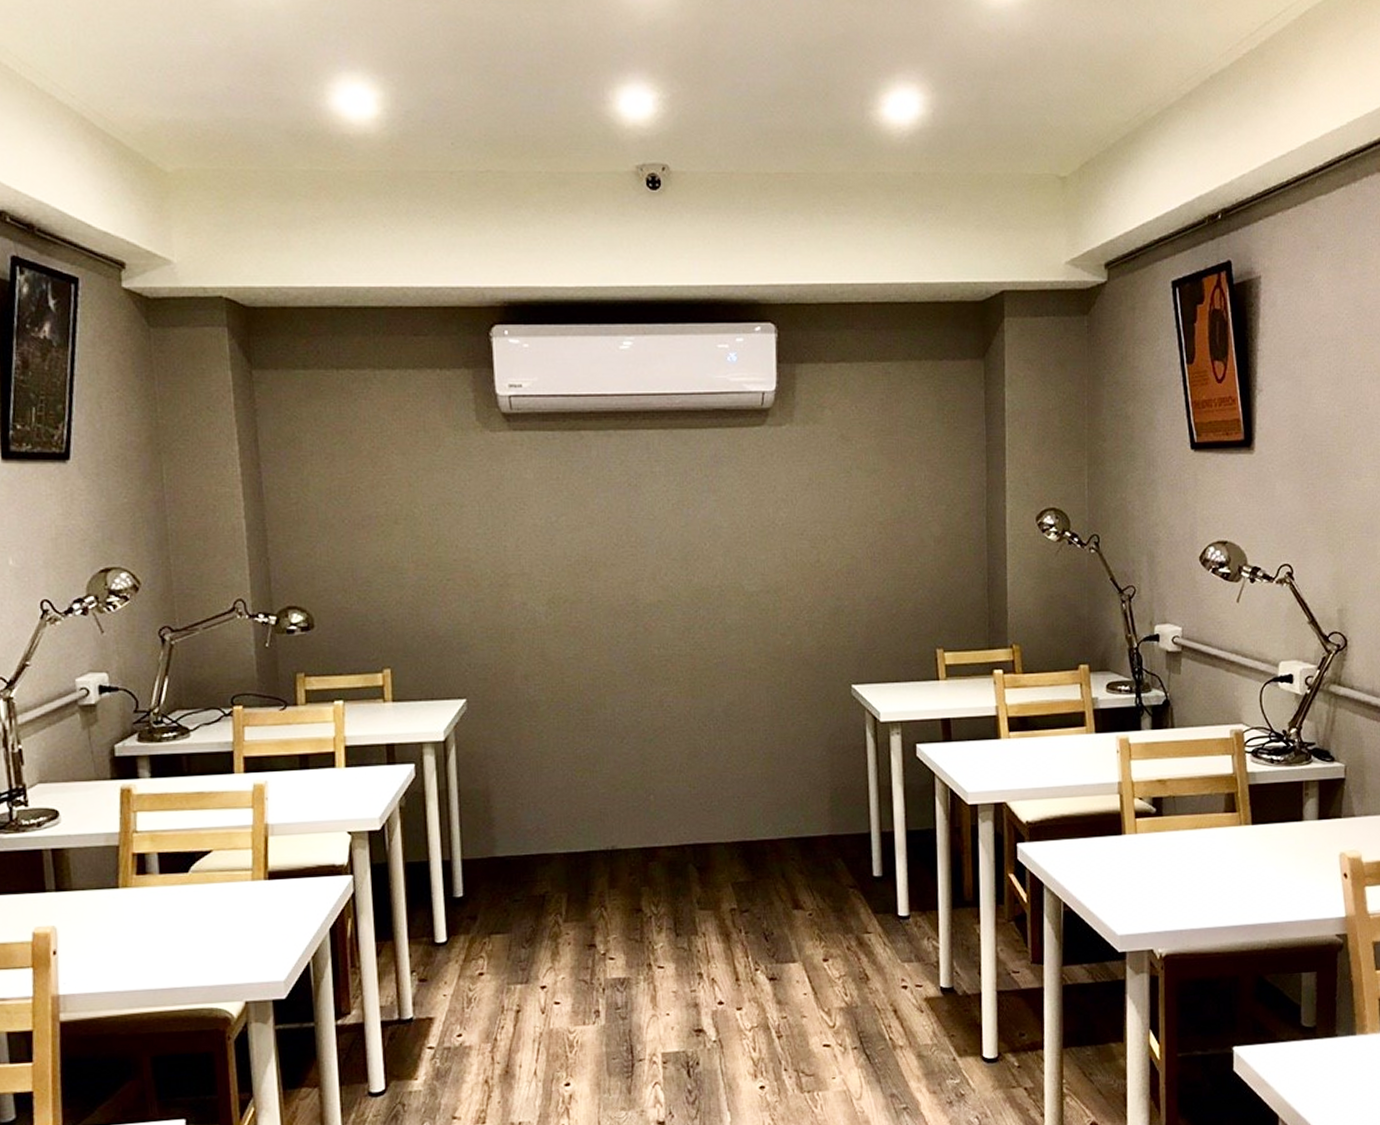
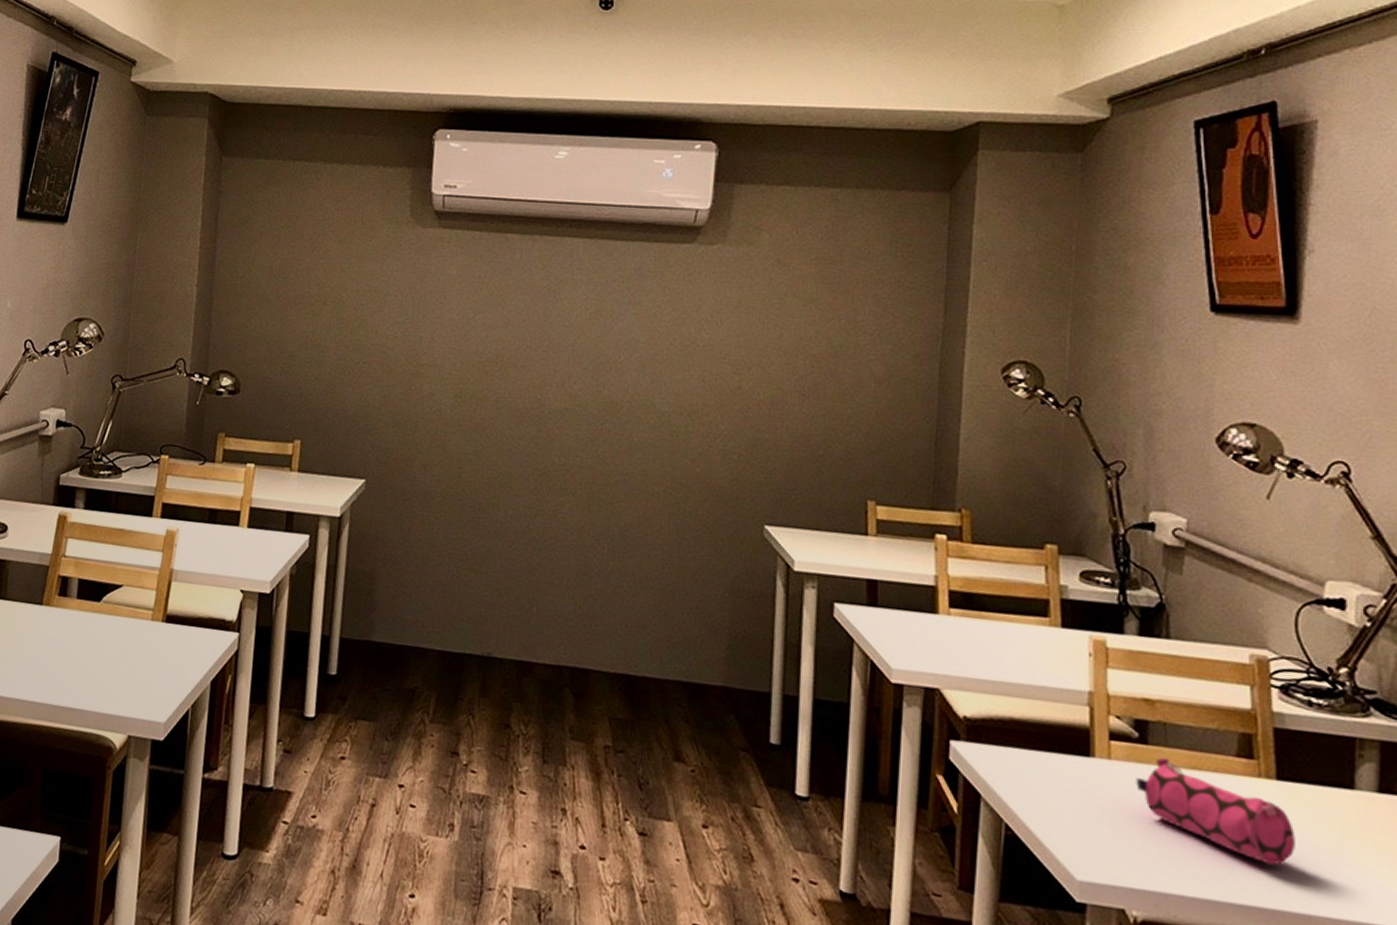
pencil case: none [1156,824,1266,891] -> present [1136,757,1295,866]

